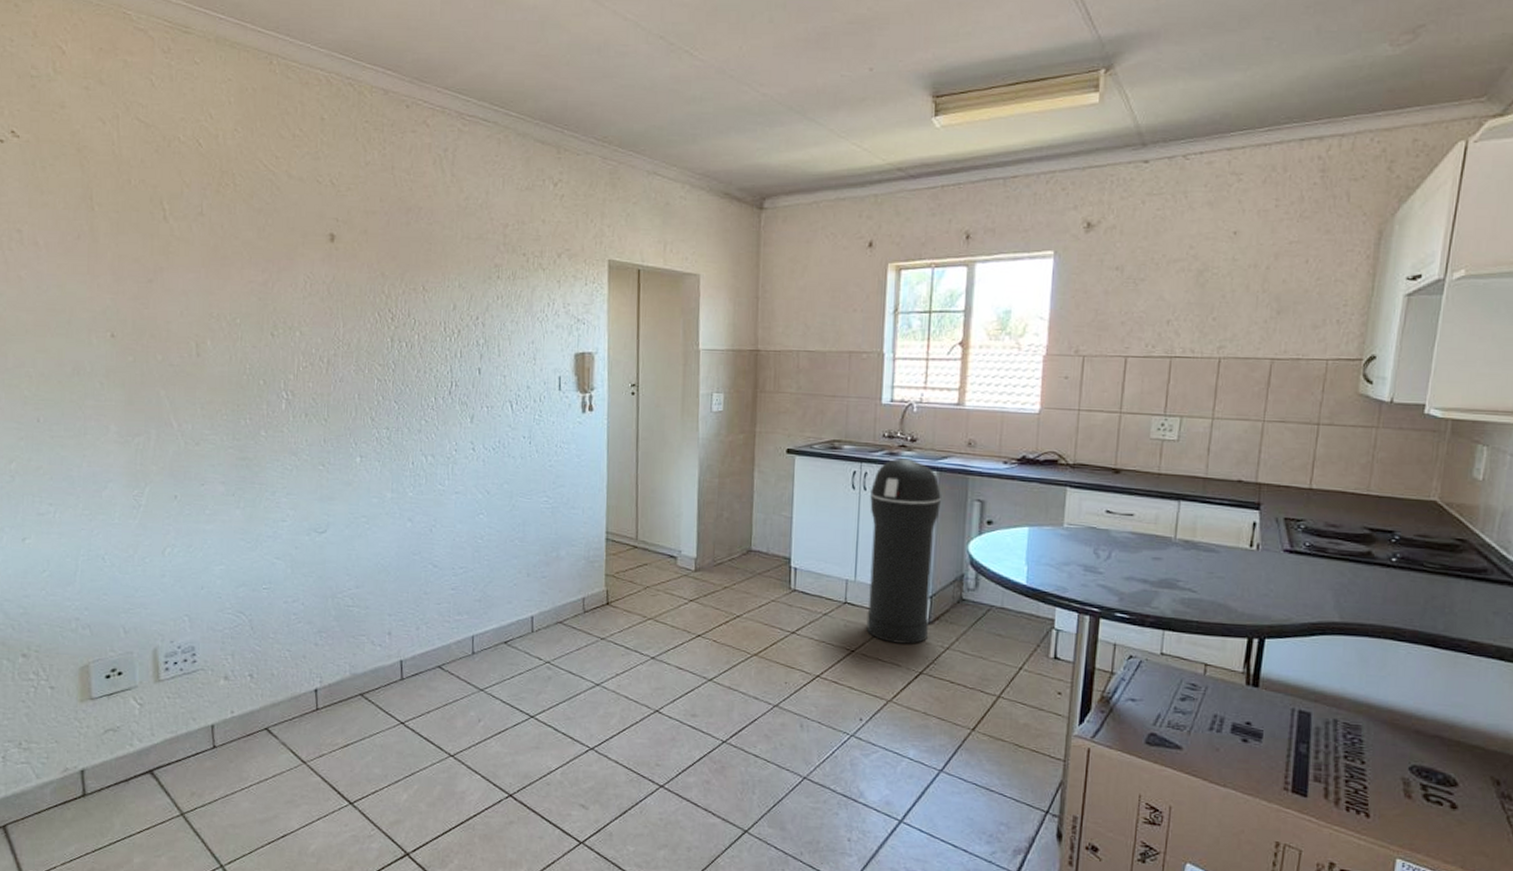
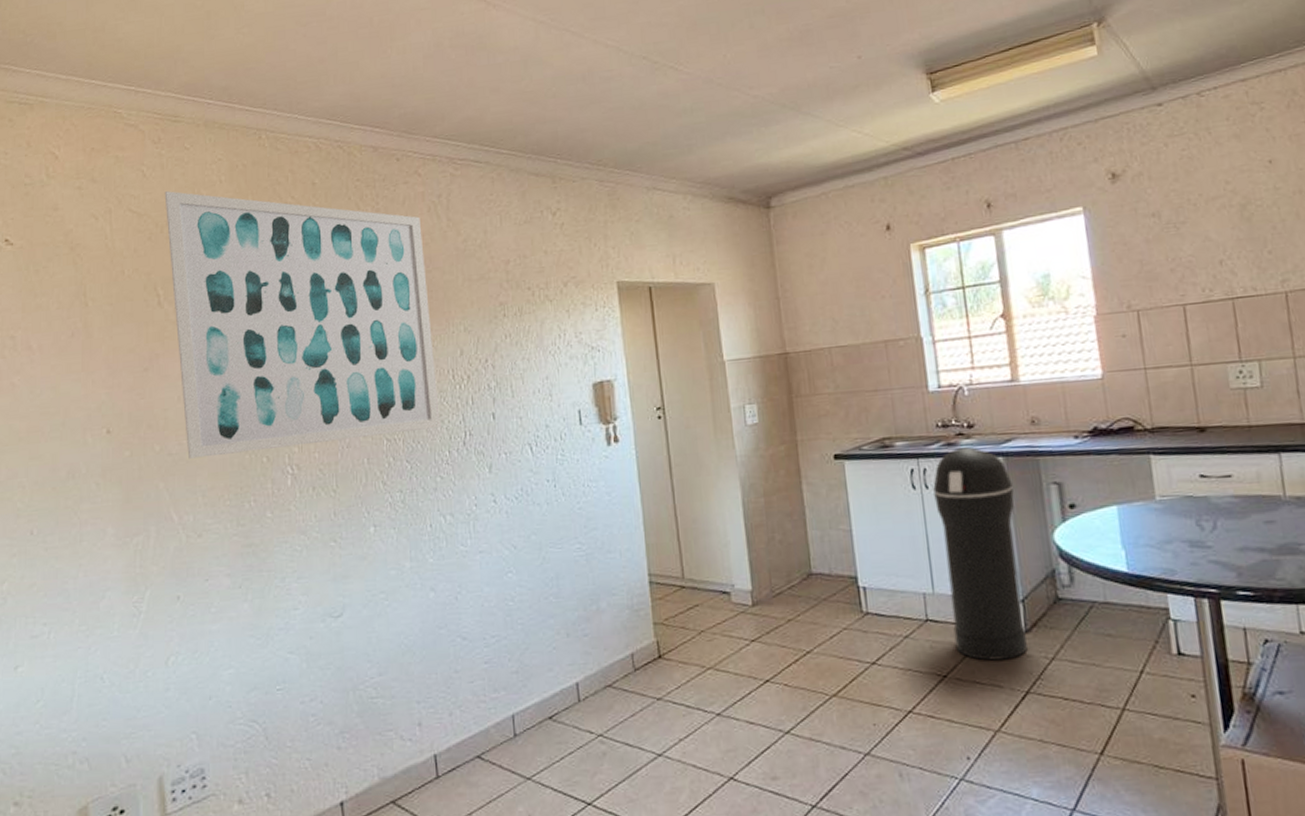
wall art: none [173,105,429,375] -> present [164,191,440,459]

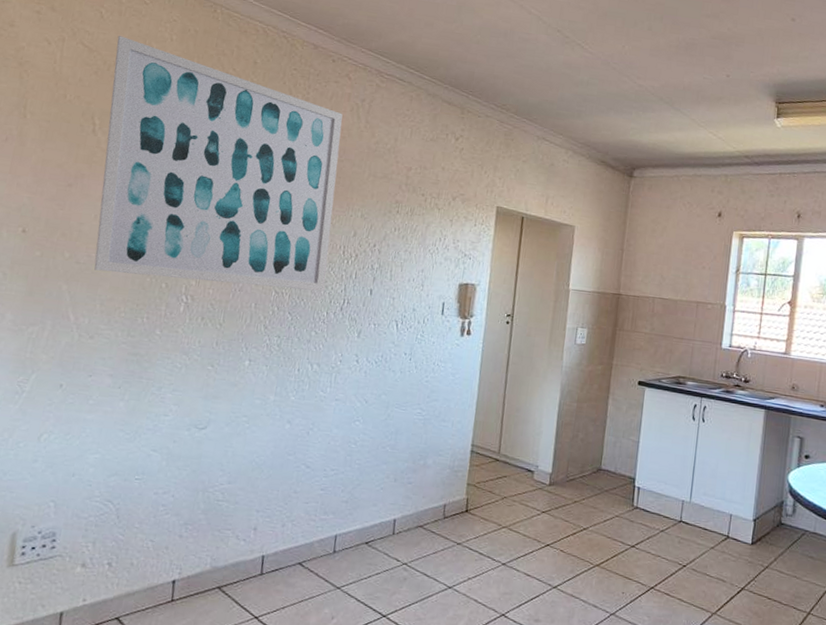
trash can: present [933,447,1027,661] -> none [697,396,768,562]

